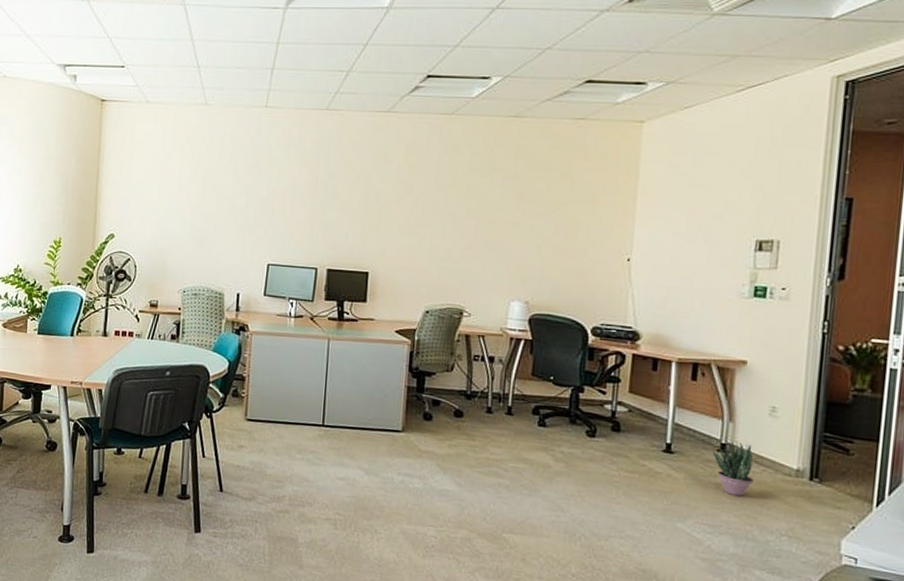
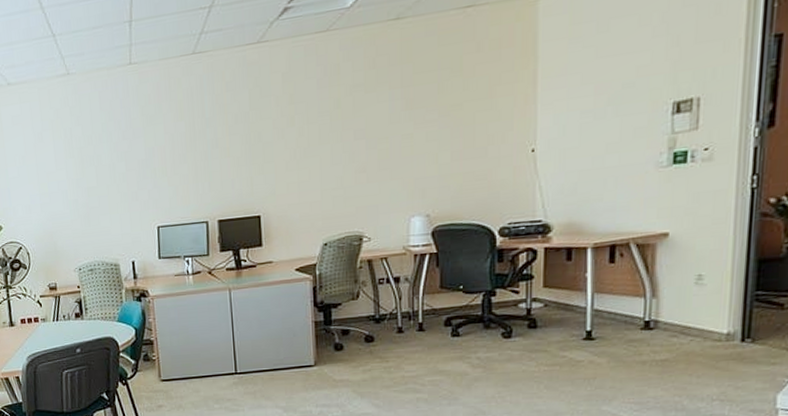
potted plant: present [712,440,754,496] -> none [636,315,681,370]

